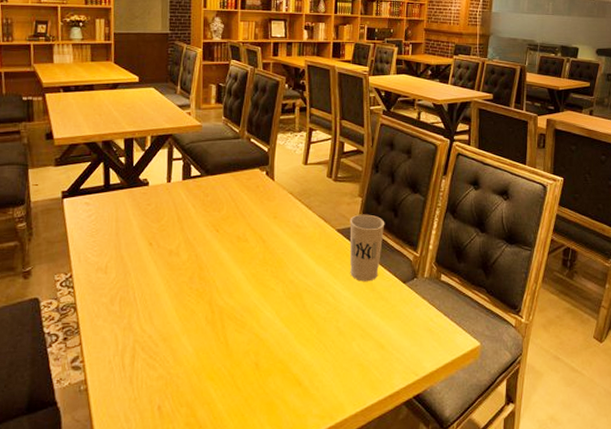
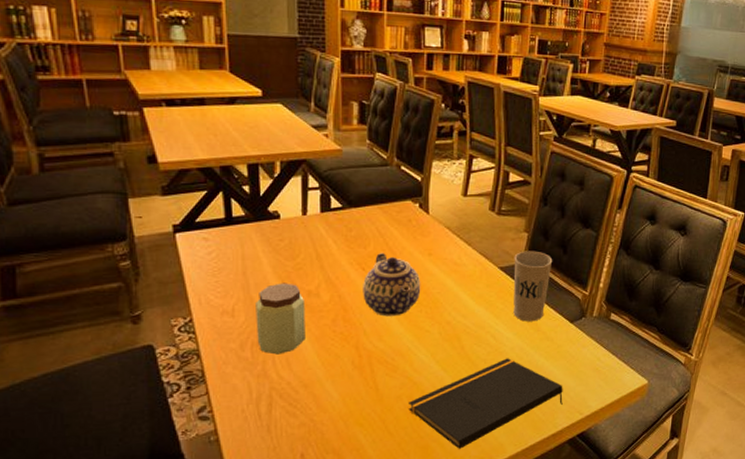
peanut butter: none [124,243,167,309] -> present [256,283,306,355]
teapot: none [216,216,267,275] -> present [363,253,421,317]
notepad: none [255,317,398,407] -> present [409,358,563,449]

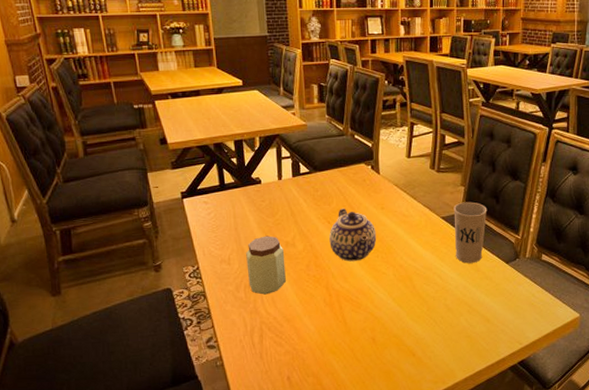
notepad: present [409,358,563,449] -> none [372,295,503,374]

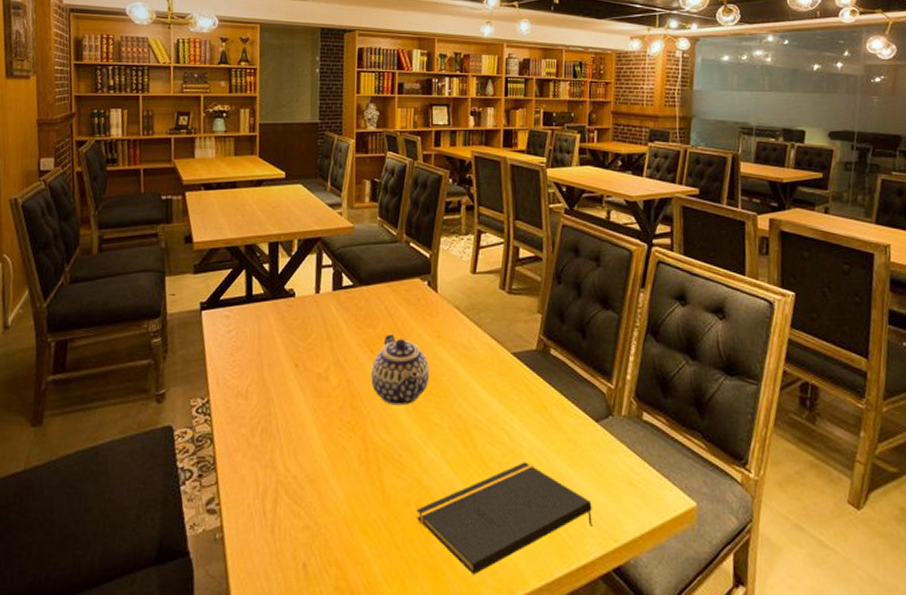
peanut butter: present [246,235,286,295] -> none [267,364,315,443]
notepad: none [372,295,503,374] -> present [417,462,592,575]
cup: present [453,202,487,263] -> none [528,334,571,418]

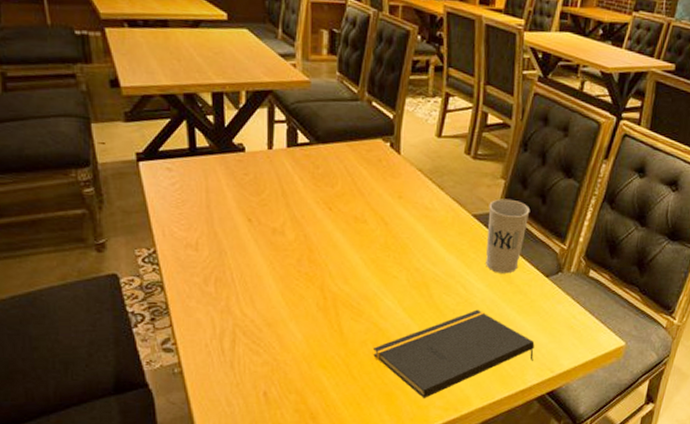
teapot: present [371,334,430,406] -> none [329,193,390,260]
cup: none [528,334,571,418] -> present [486,198,531,274]

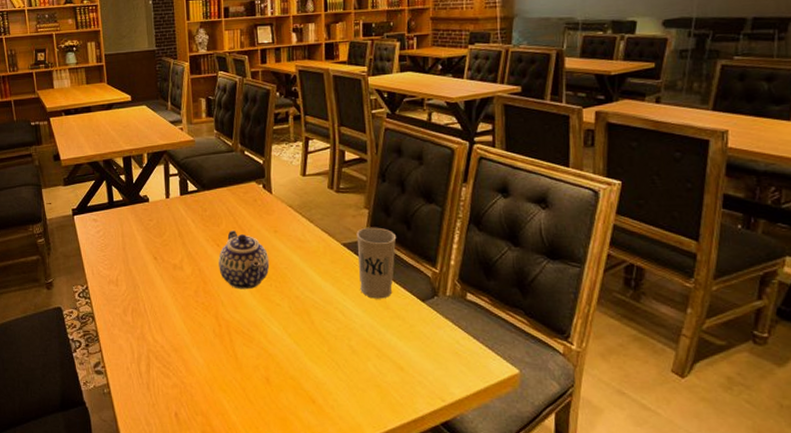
teapot: none [329,193,390,260] -> present [218,231,270,290]
notepad: present [373,309,535,398] -> none [266,335,421,425]

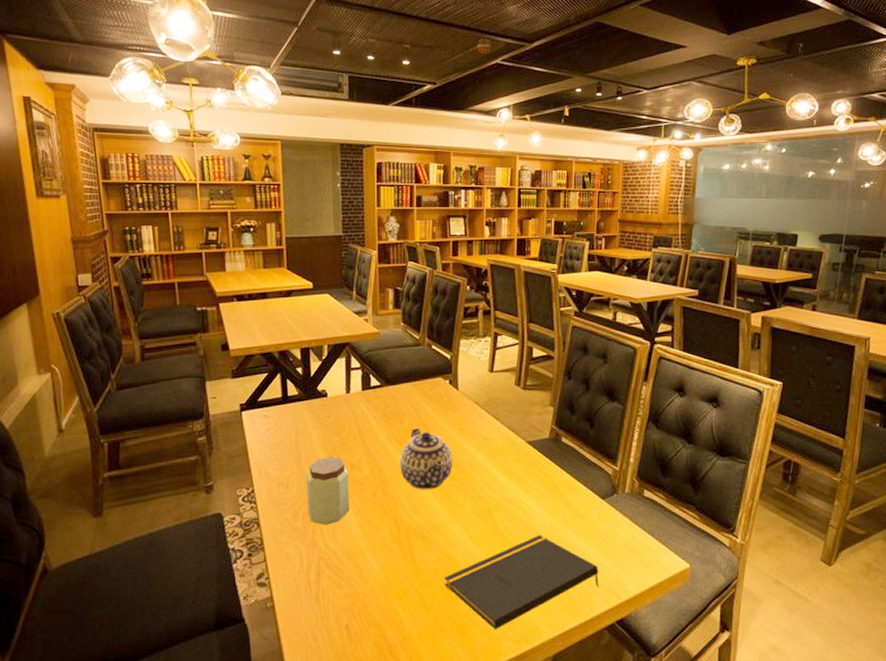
peanut butter: none [133,257,174,320] -> present [306,456,349,525]
notepad: none [266,335,421,425] -> present [445,535,599,629]
cup: present [356,227,397,299] -> none [541,425,580,497]

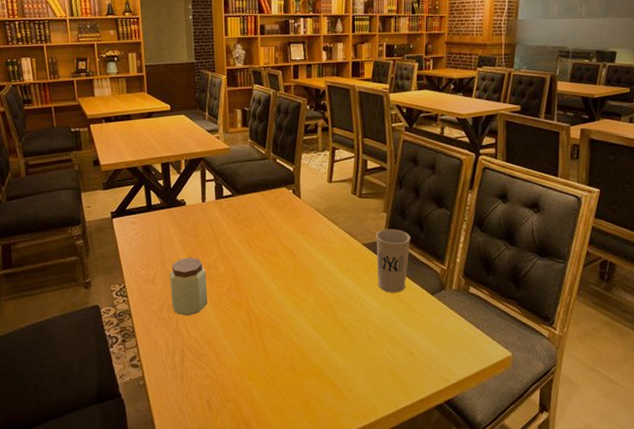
teapot: present [400,428,453,490] -> none [250,232,297,286]
notepad: present [445,535,599,629] -> none [292,326,429,407]
cup: none [541,425,580,497] -> present [376,229,411,293]

